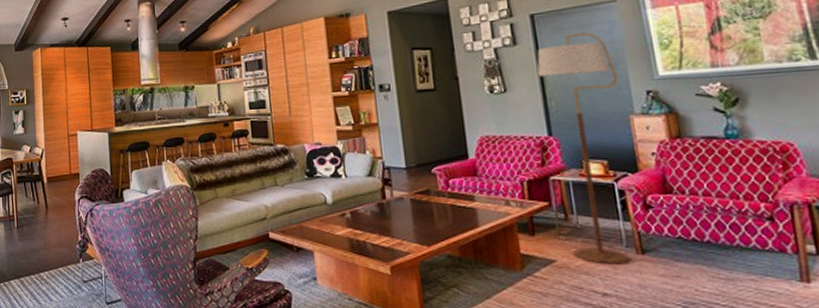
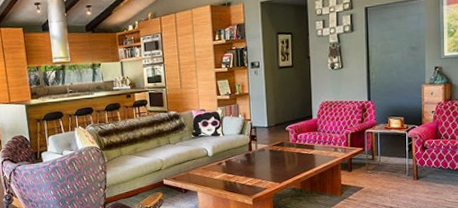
floor lamp: present [537,32,631,265] -> none [365,23,418,188]

